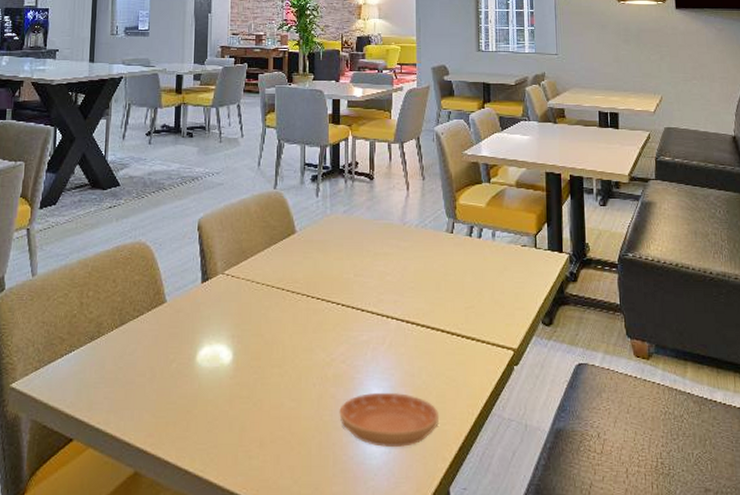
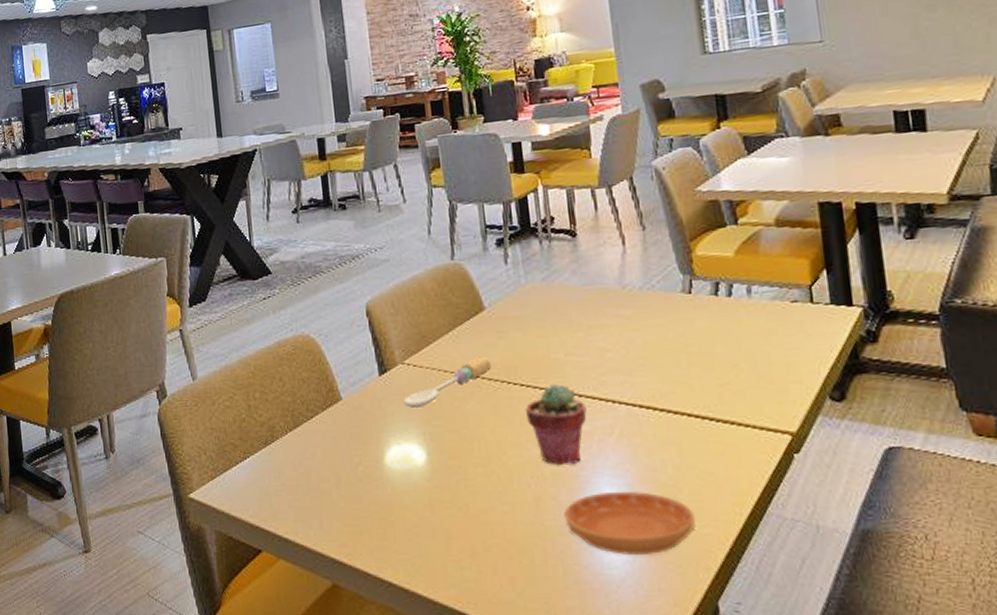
spoon: none [219,272,295,314] -> present [404,356,491,409]
potted succulent: none [319,300,366,369] -> present [526,384,587,466]

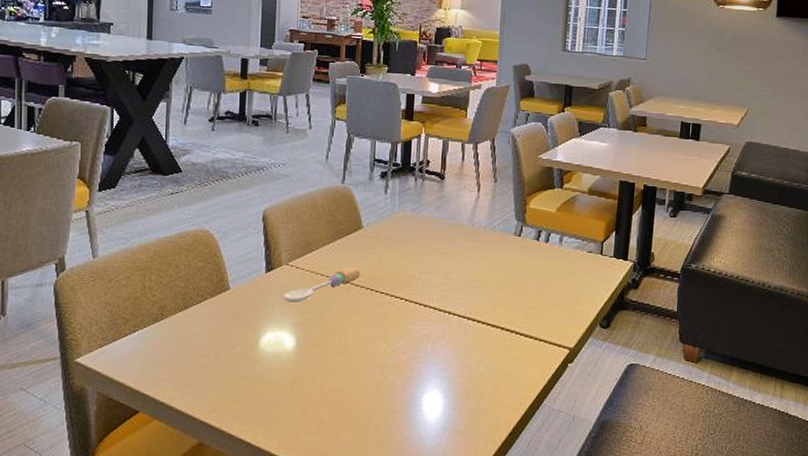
potted succulent: present [526,384,587,466] -> none [381,295,428,359]
saucer: present [563,491,695,555] -> none [397,381,492,431]

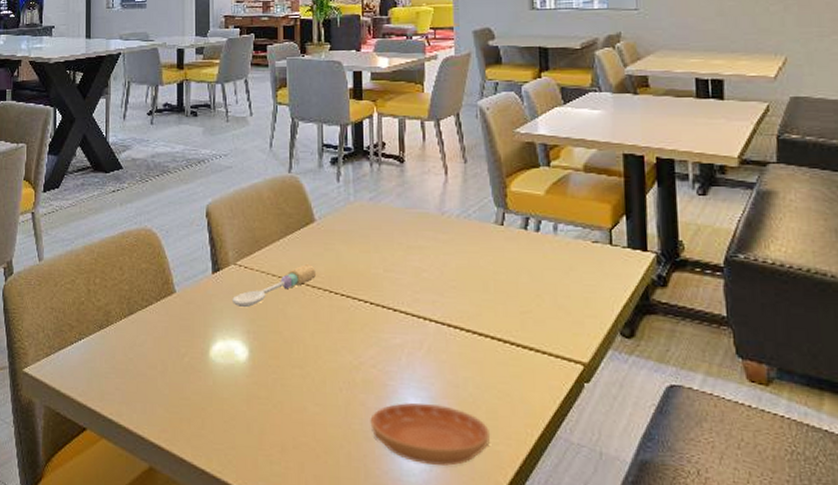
saucer: none [397,381,492,431] -> present [370,402,490,466]

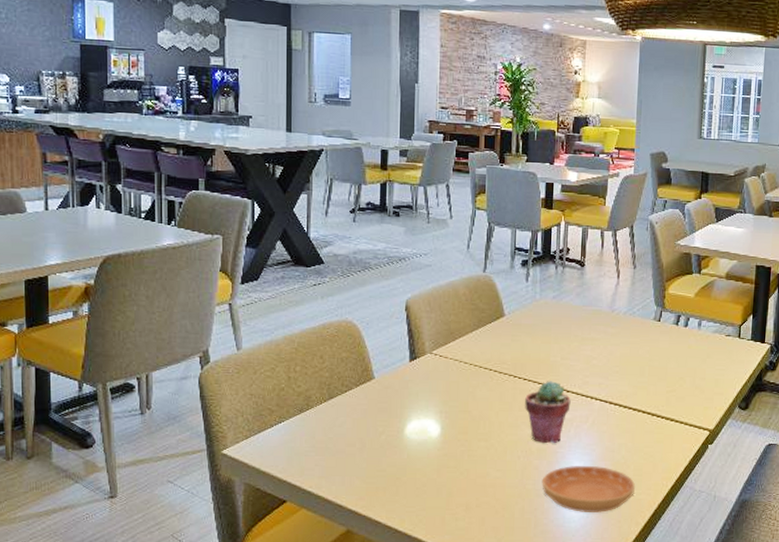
spoon: present [233,264,316,308] -> none [428,353,503,391]
potted succulent: none [344,297,399,375] -> present [525,381,571,444]

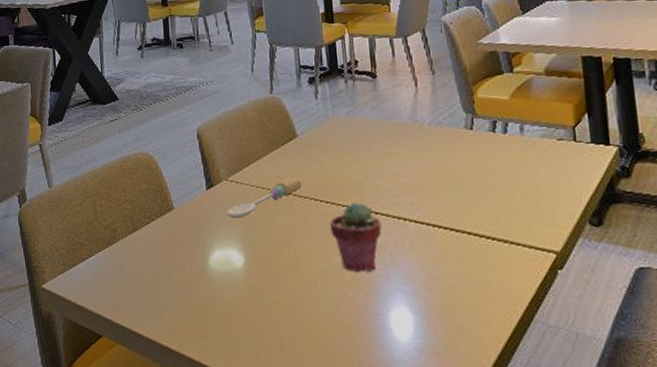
spoon: none [428,353,503,391] -> present [226,176,301,219]
saucer: present [542,465,635,513] -> none [360,296,473,352]

